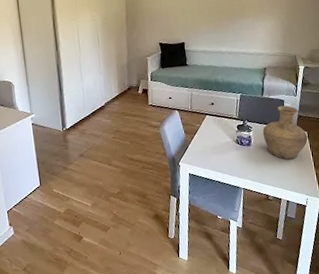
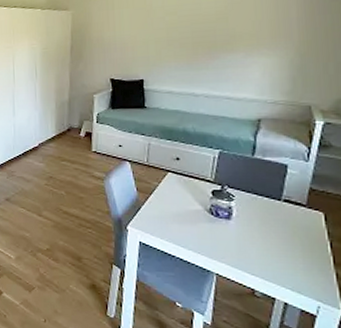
vase: present [262,105,308,160] -> none [250,173,325,248]

